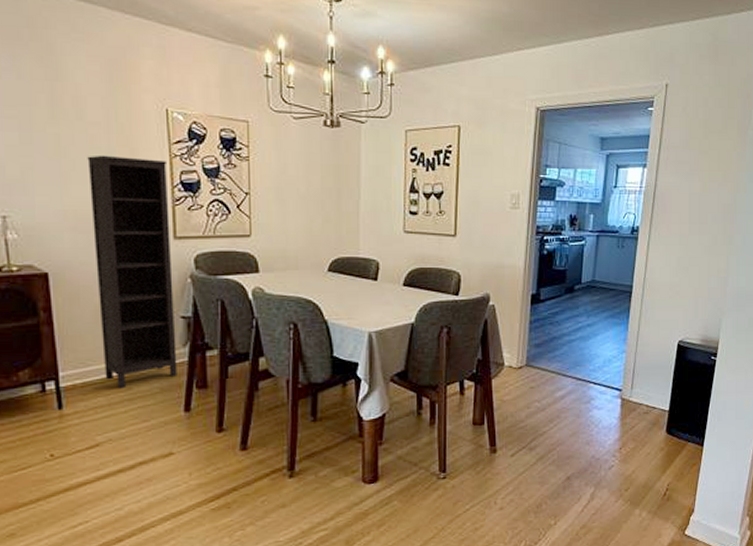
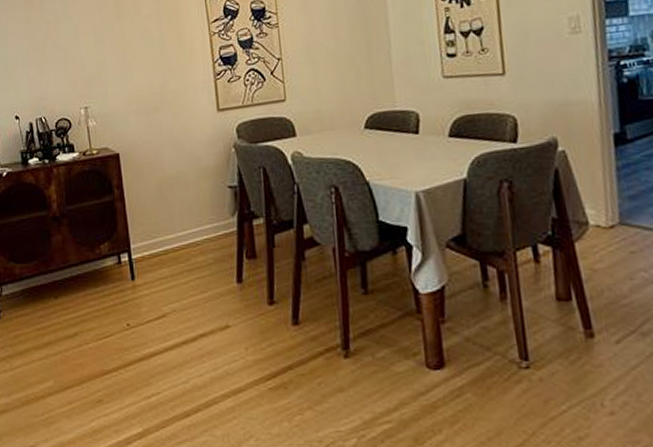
bookcase: present [87,155,177,389] -> none [144,39,229,260]

